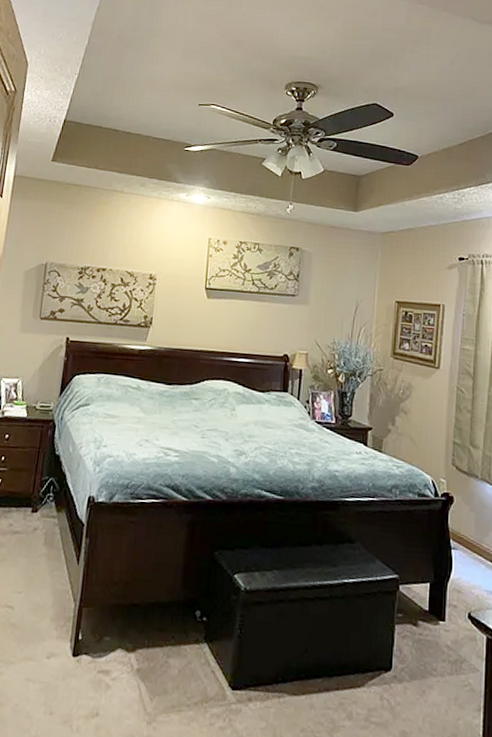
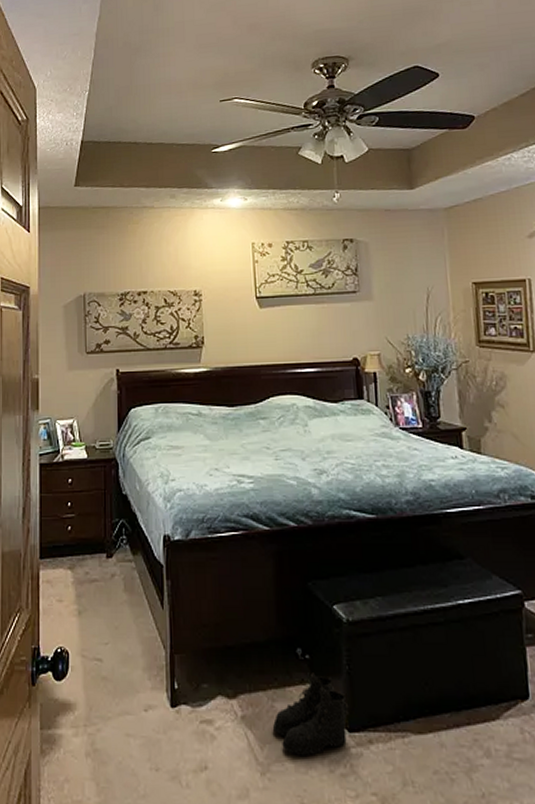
boots: none [163,634,236,710] -> present [272,673,350,756]

